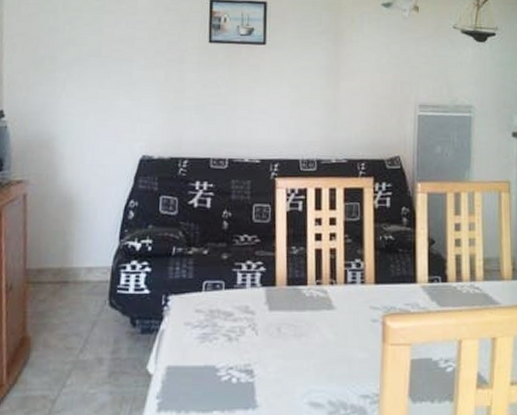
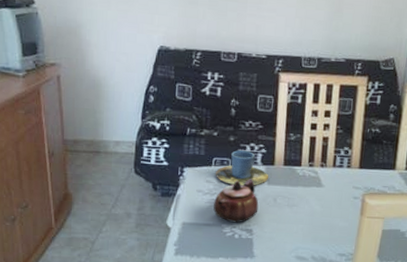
teapot: none [205,305,260,363] -> present [213,179,259,223]
cup: none [206,270,270,313] -> present [215,150,269,185]

